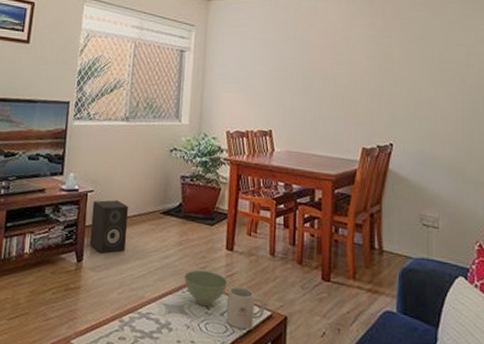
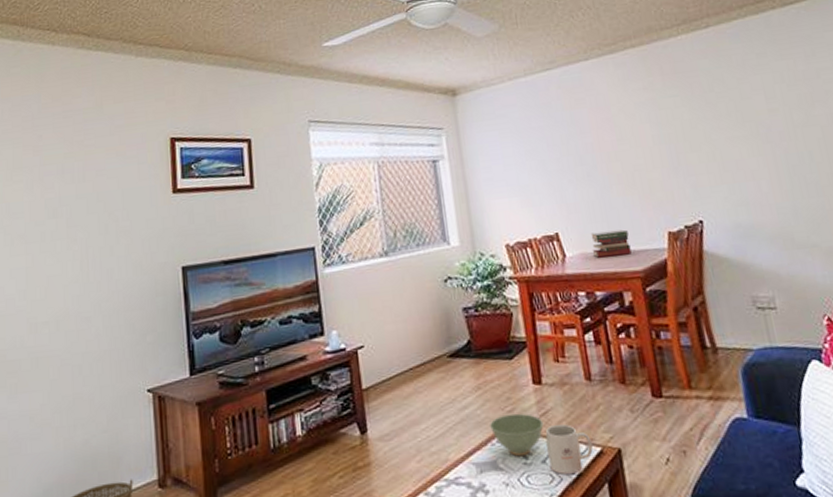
speaker: present [89,200,129,253] -> none [366,351,416,418]
books: none [297,136,329,160] -> present [590,229,632,258]

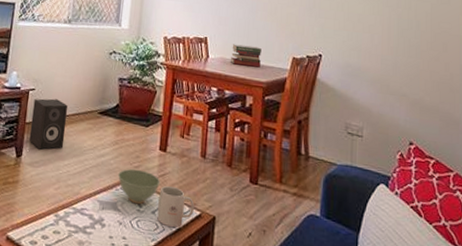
speaker: none [366,351,416,418] -> present [29,98,68,150]

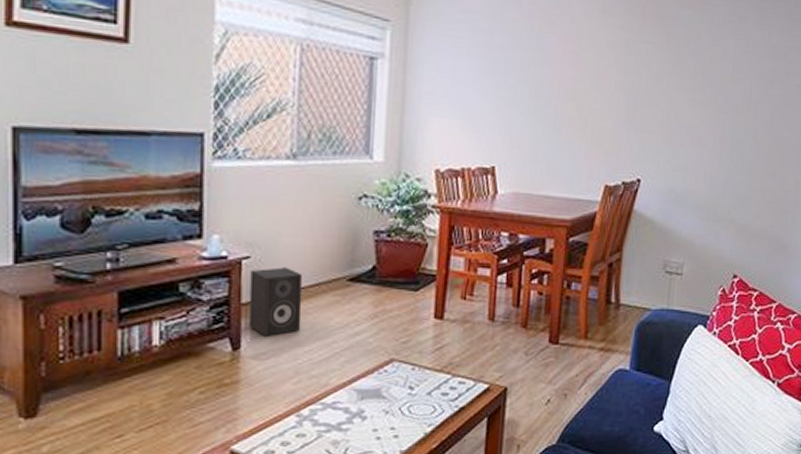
bowl: present [118,168,161,205] -> none [380,345,437,387]
mug: present [157,185,194,228] -> none [434,359,481,408]
books: present [231,44,262,68] -> none [526,173,566,202]

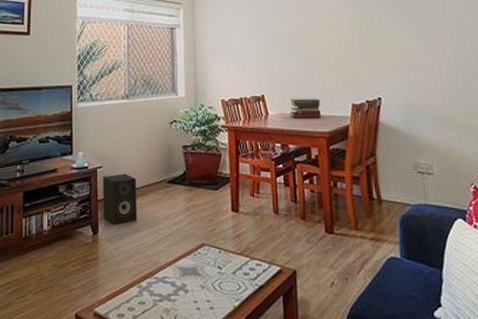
books: none [526,173,566,202] -> present [290,98,321,118]

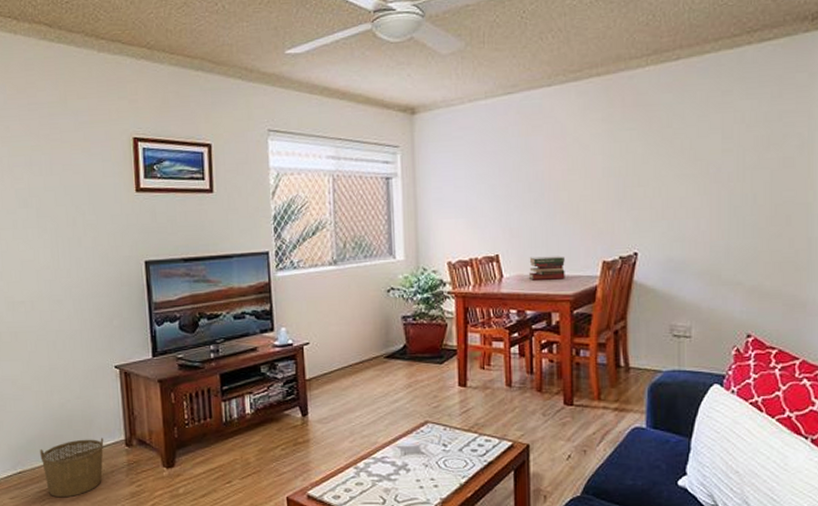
speaker: present [103,174,138,224] -> none [310,350,352,405]

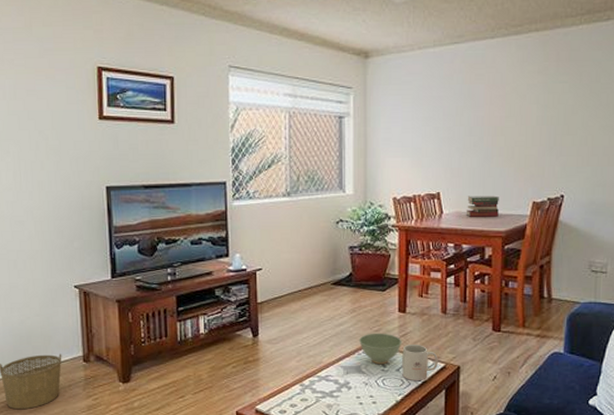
bowl: none [417,409,464,444] -> present [359,333,402,365]
mug: none [464,420,505,462] -> present [402,343,438,381]

